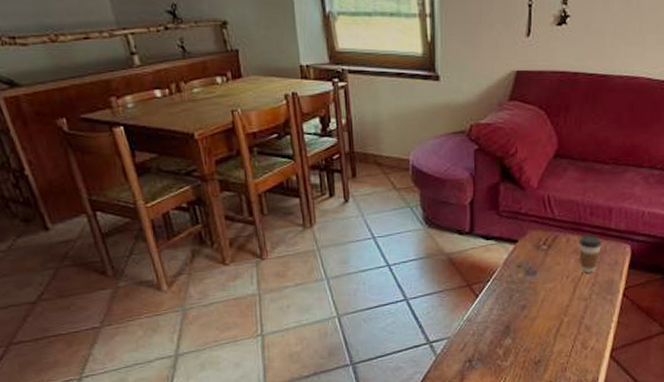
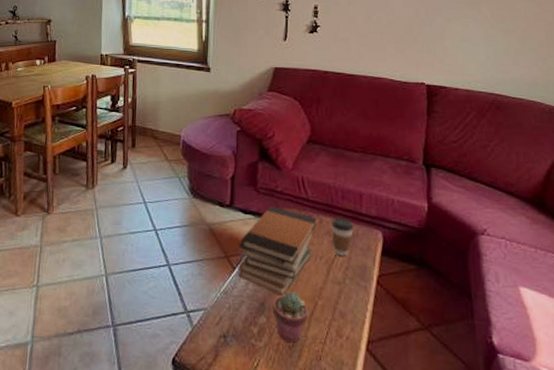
book stack: none [481,228,564,317] -> present [238,205,317,295]
potted succulent: none [518,312,554,359] -> present [272,292,309,343]

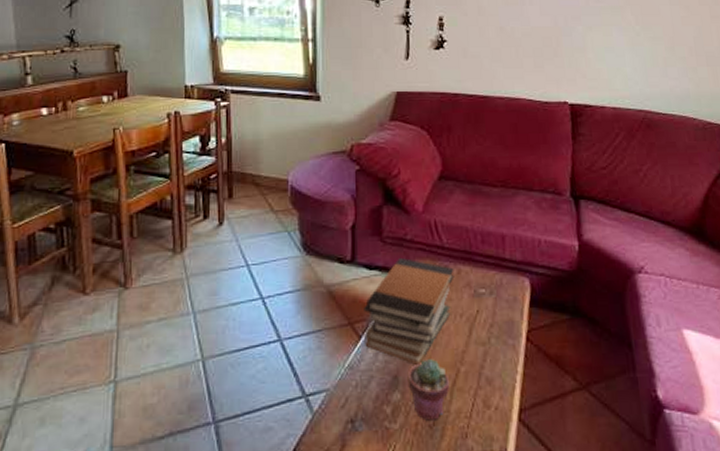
coffee cup: present [331,218,354,256] -> none [471,266,497,311]

